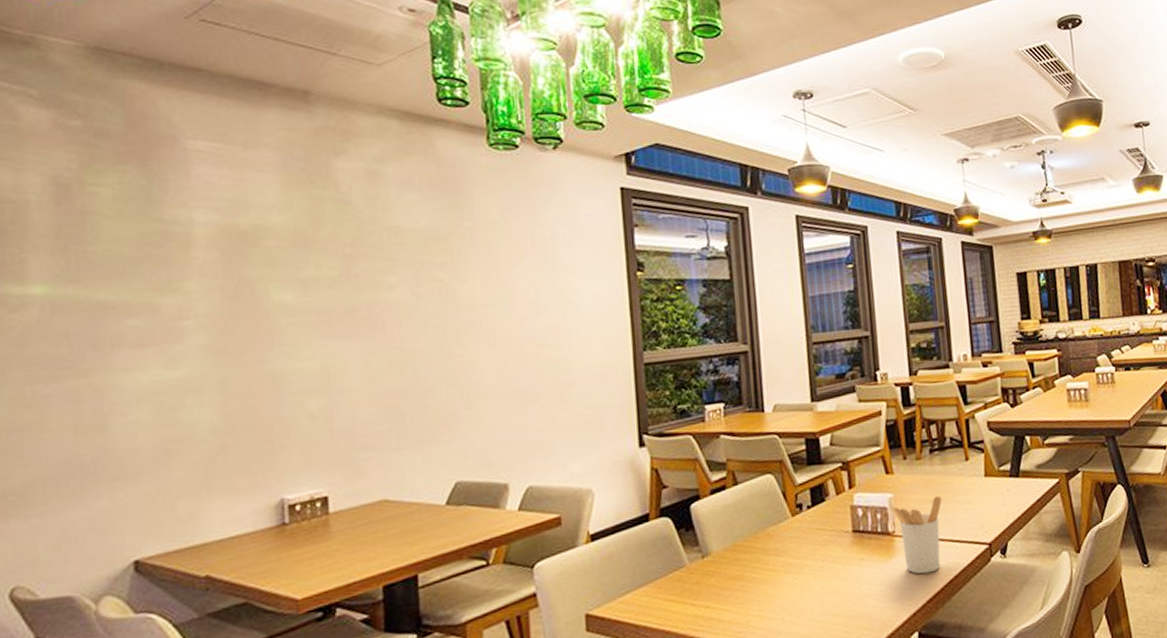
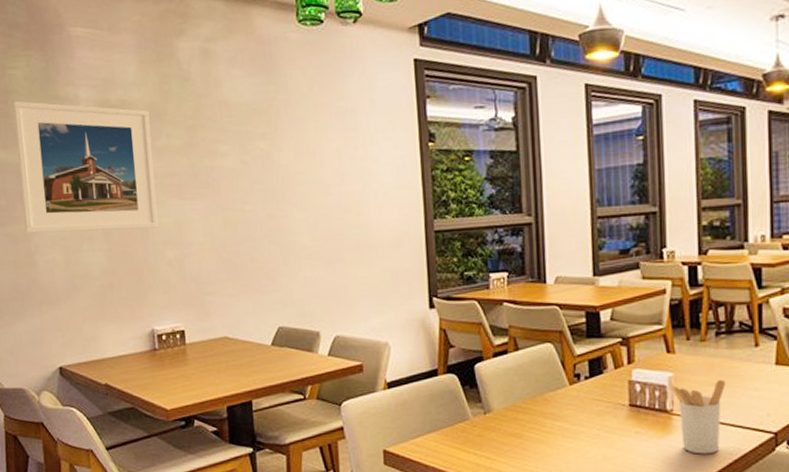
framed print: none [91,224,298,389] -> present [12,101,158,233]

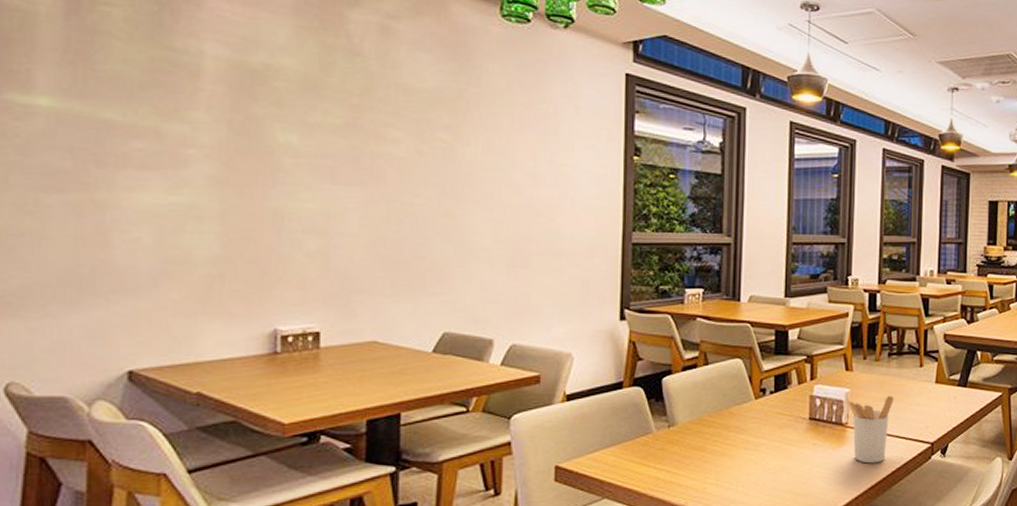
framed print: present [12,101,158,233] -> none [98,44,302,213]

